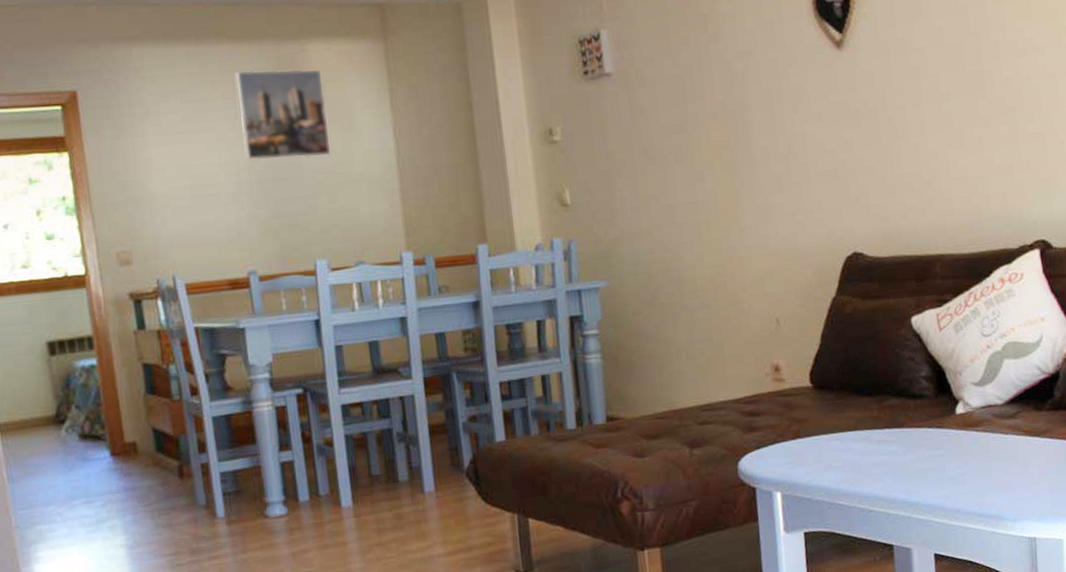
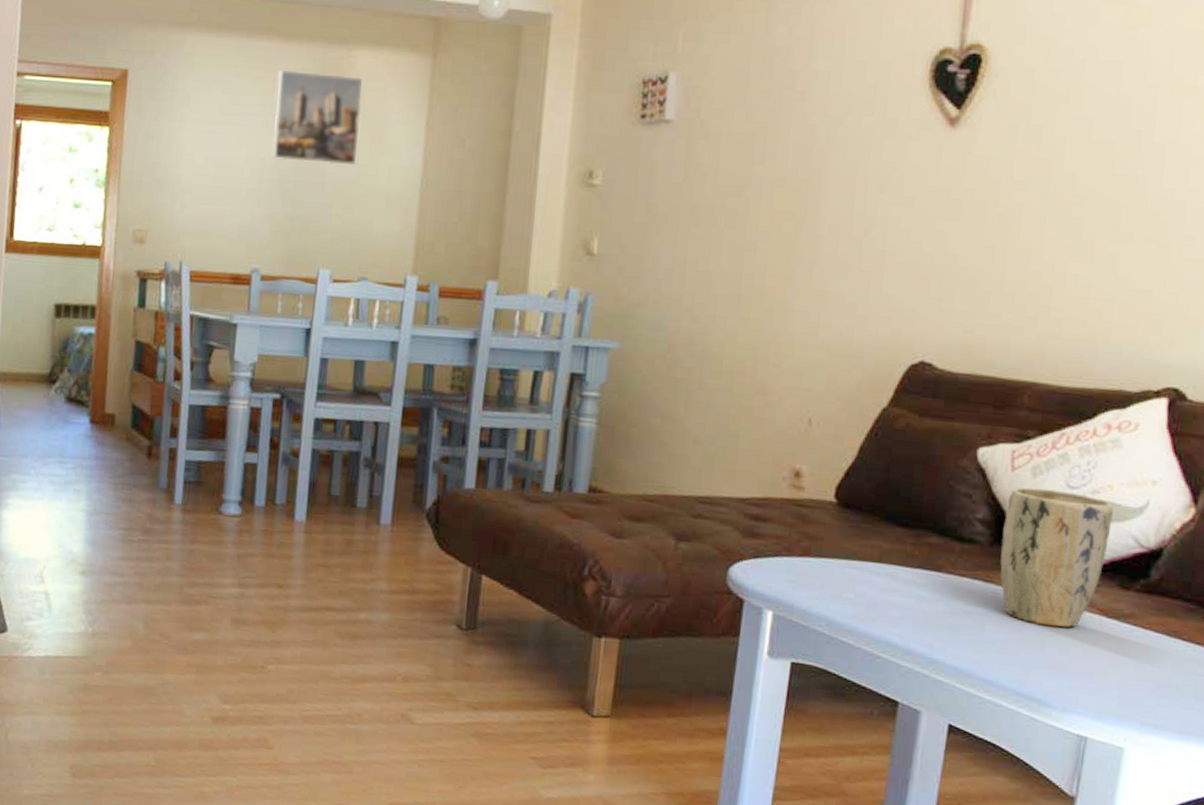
plant pot: none [941,339,1021,455] -> present [1000,486,1114,628]

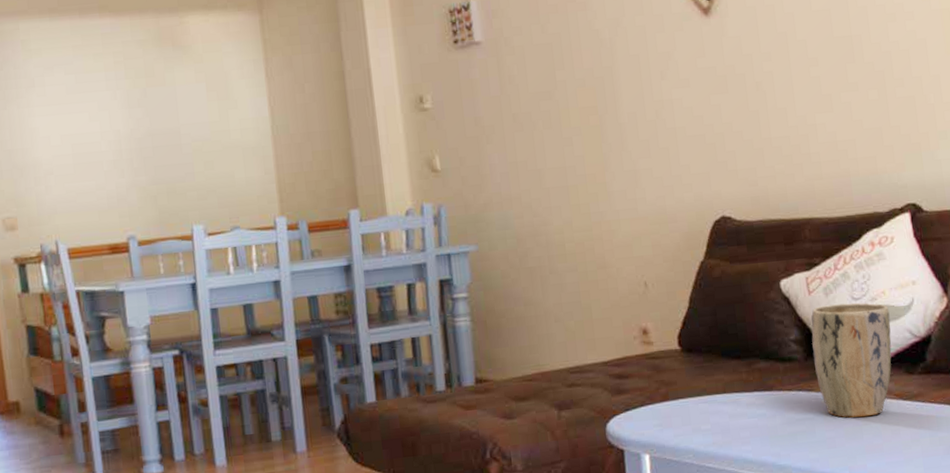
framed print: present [273,69,363,166] -> none [117,41,207,129]

